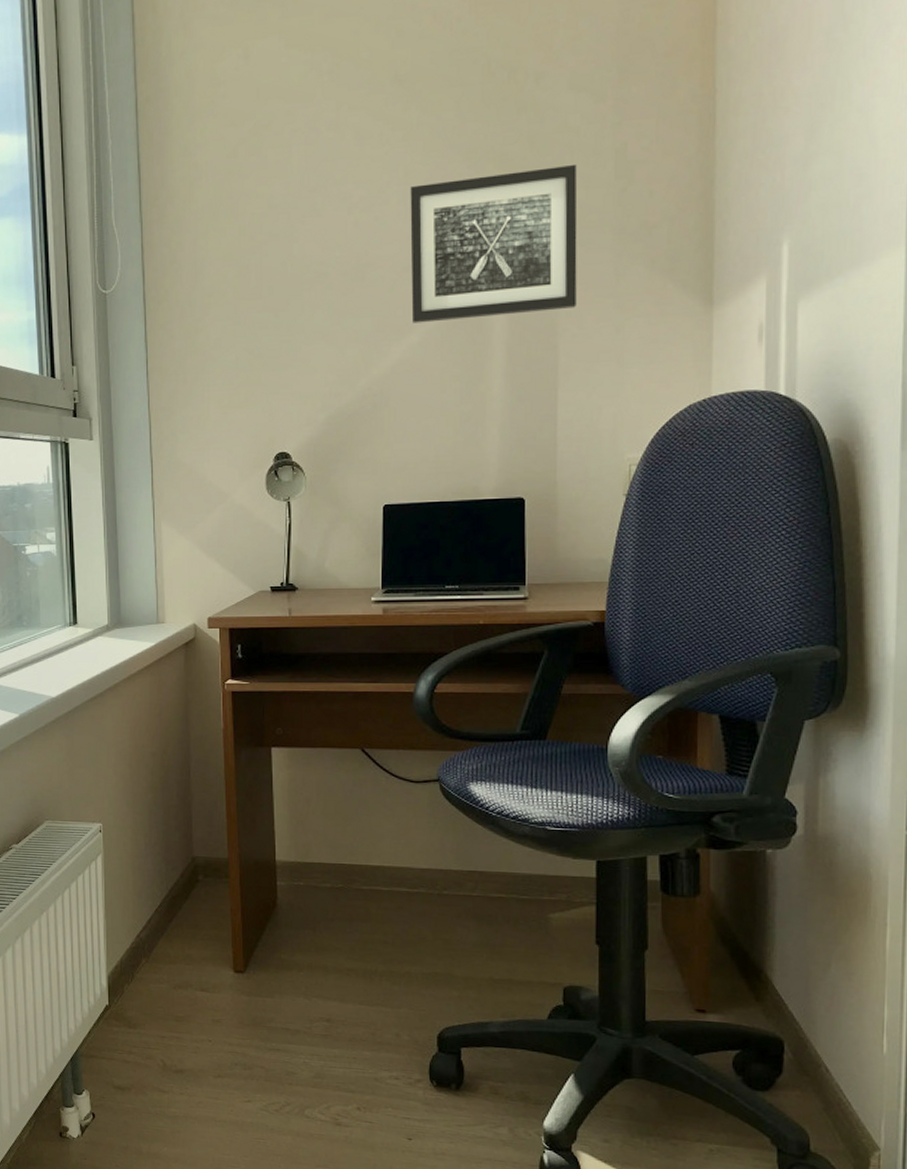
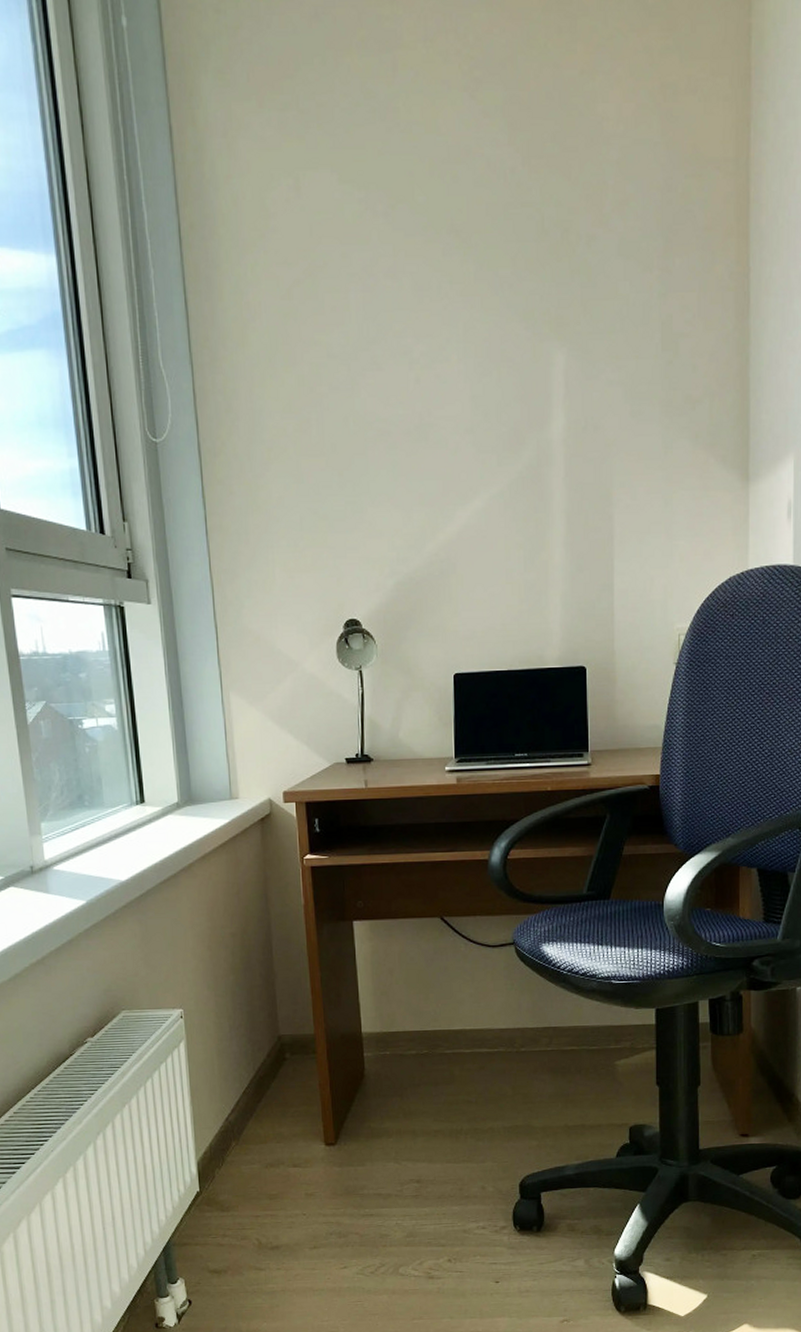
wall art: present [410,164,578,324] -> none [470,332,629,488]

